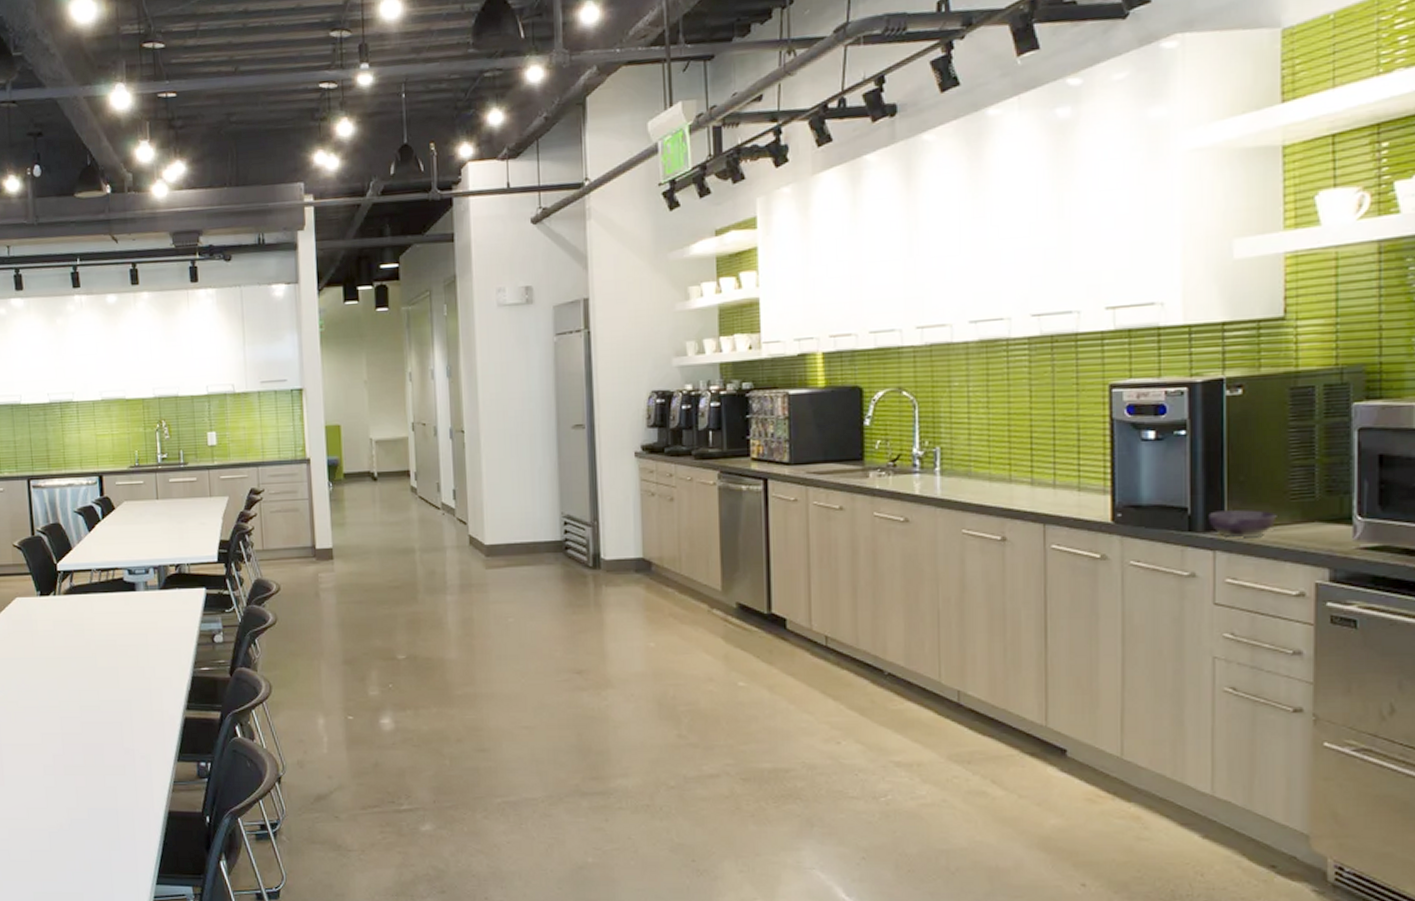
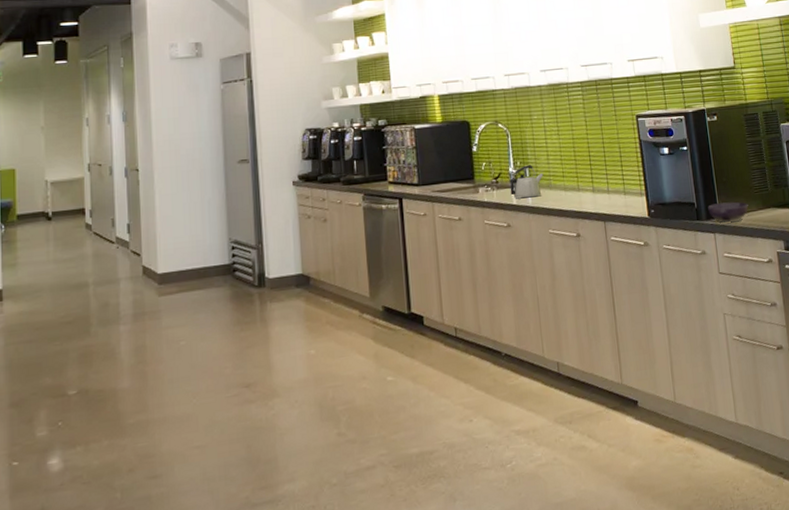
kettle: none [912,445,961,488] -> present [510,165,544,199]

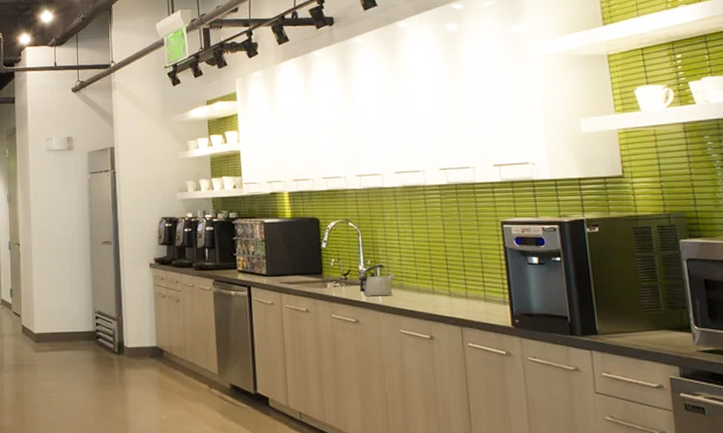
bowl: present [708,202,749,223] -> none [584,319,635,341]

